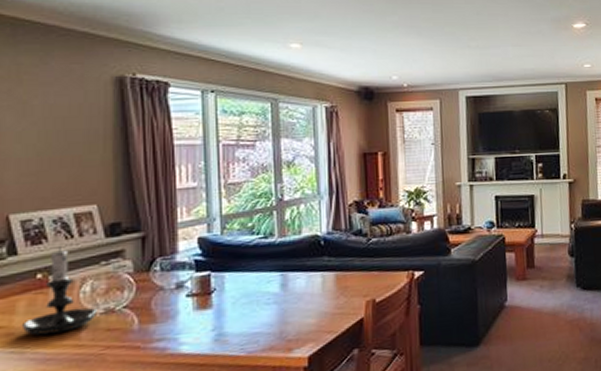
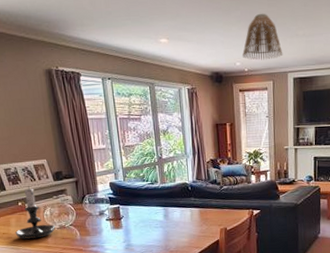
lamp shade: none [401,19,453,74] -> present [242,13,283,60]

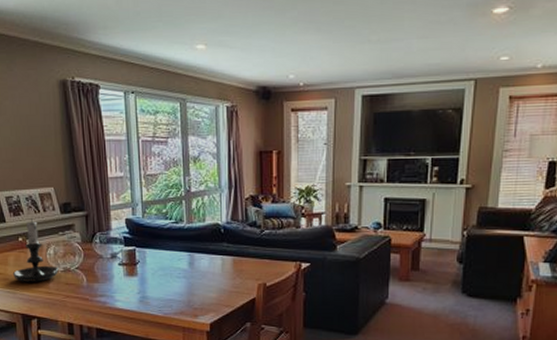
lamp shade: present [242,13,283,60] -> none [298,13,350,72]

